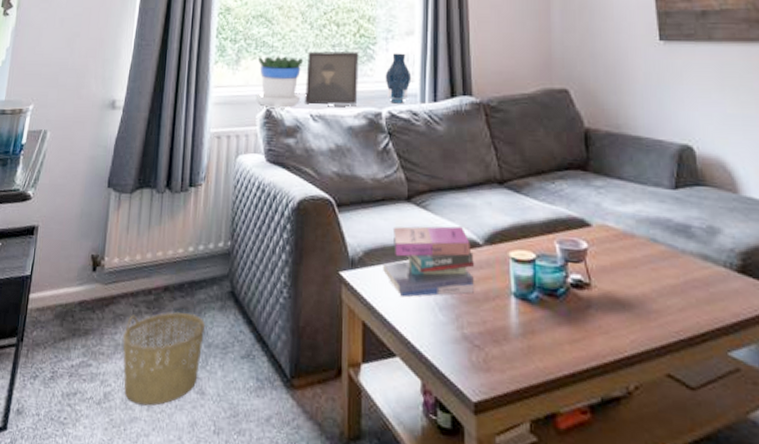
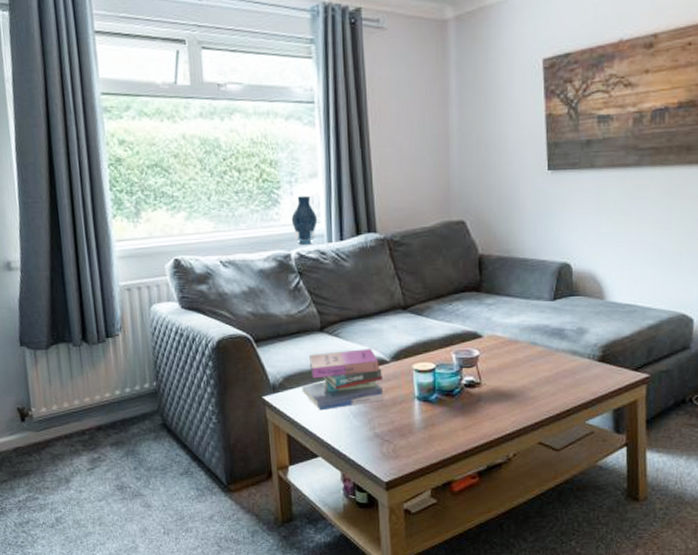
basket: present [122,312,206,406] -> none [64,445,143,522]
flowerpot: present [257,56,304,109] -> none [158,205,209,258]
picture frame: present [305,51,359,105] -> none [211,197,266,252]

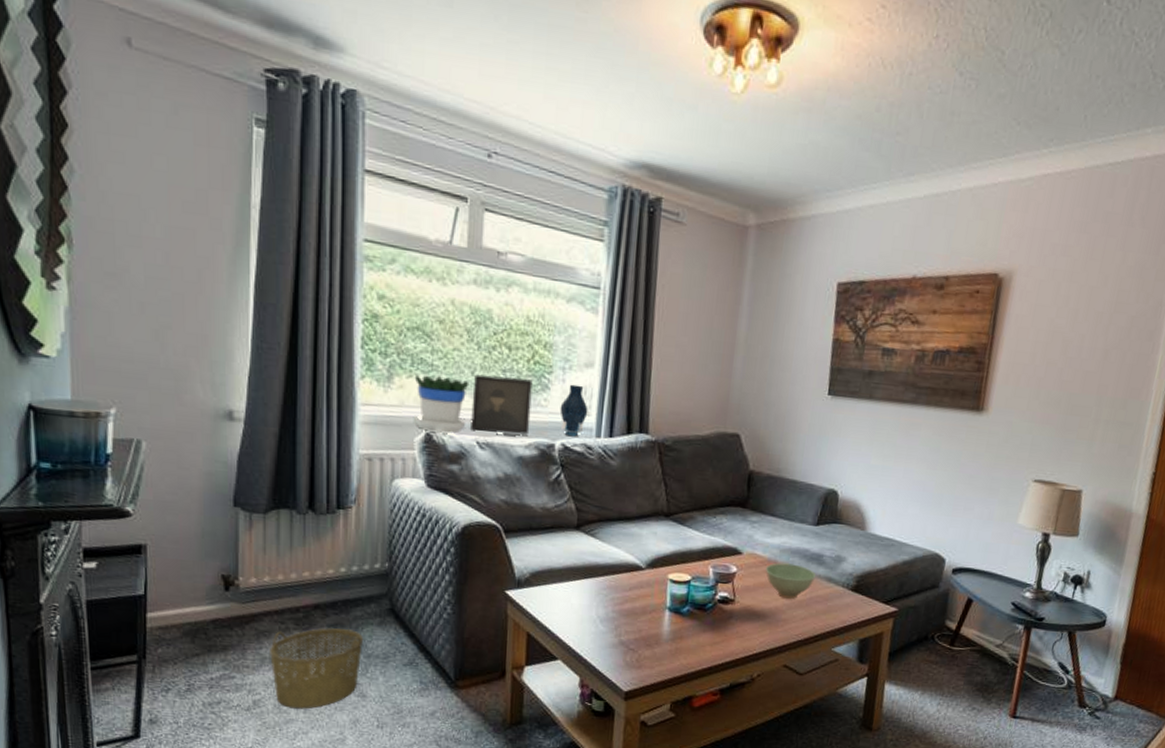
basket: none [64,445,143,522] -> present [270,628,364,709]
flowerpot: none [158,205,209,258] -> present [414,375,470,434]
picture frame: none [211,197,266,252] -> present [471,374,533,435]
books: present [302,349,384,411] -> none [549,552,637,612]
bowl: none [507,341,560,376] -> present [765,563,817,599]

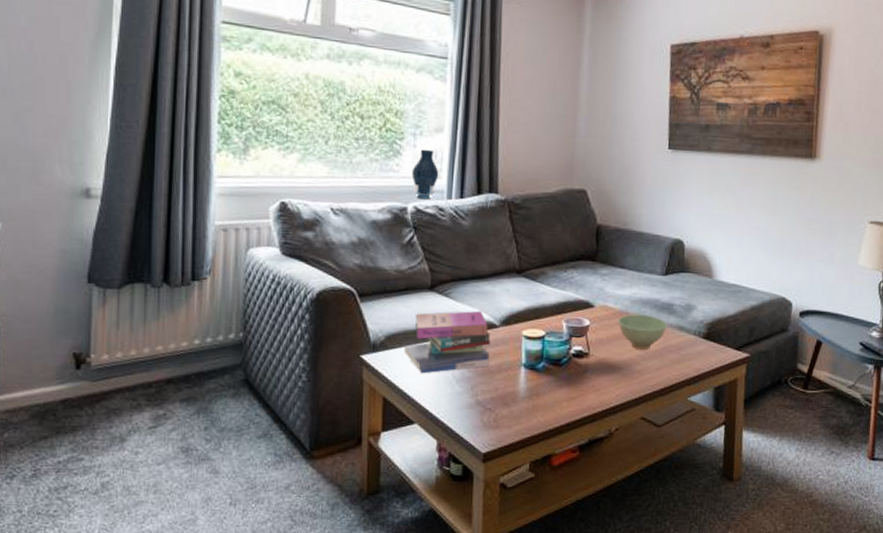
basket: present [270,628,364,709] -> none [120,402,217,490]
flowerpot: present [414,375,470,434] -> none [269,146,324,202]
picture frame: present [471,374,533,435] -> none [325,143,385,200]
books: none [549,552,637,612] -> present [404,311,491,374]

